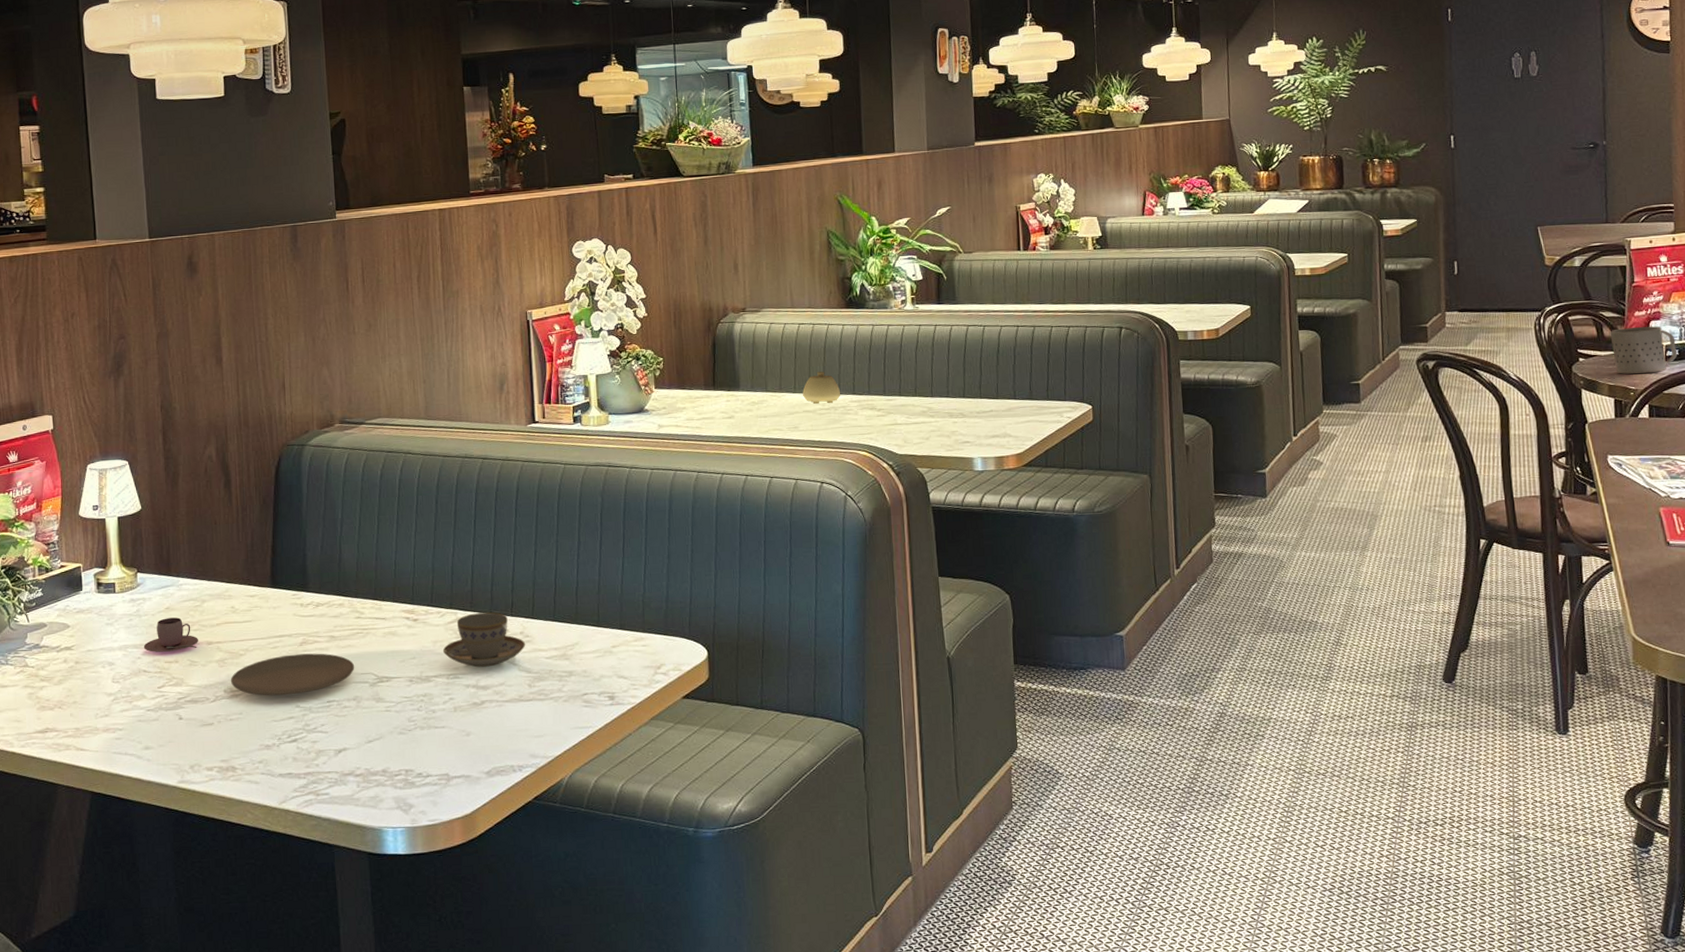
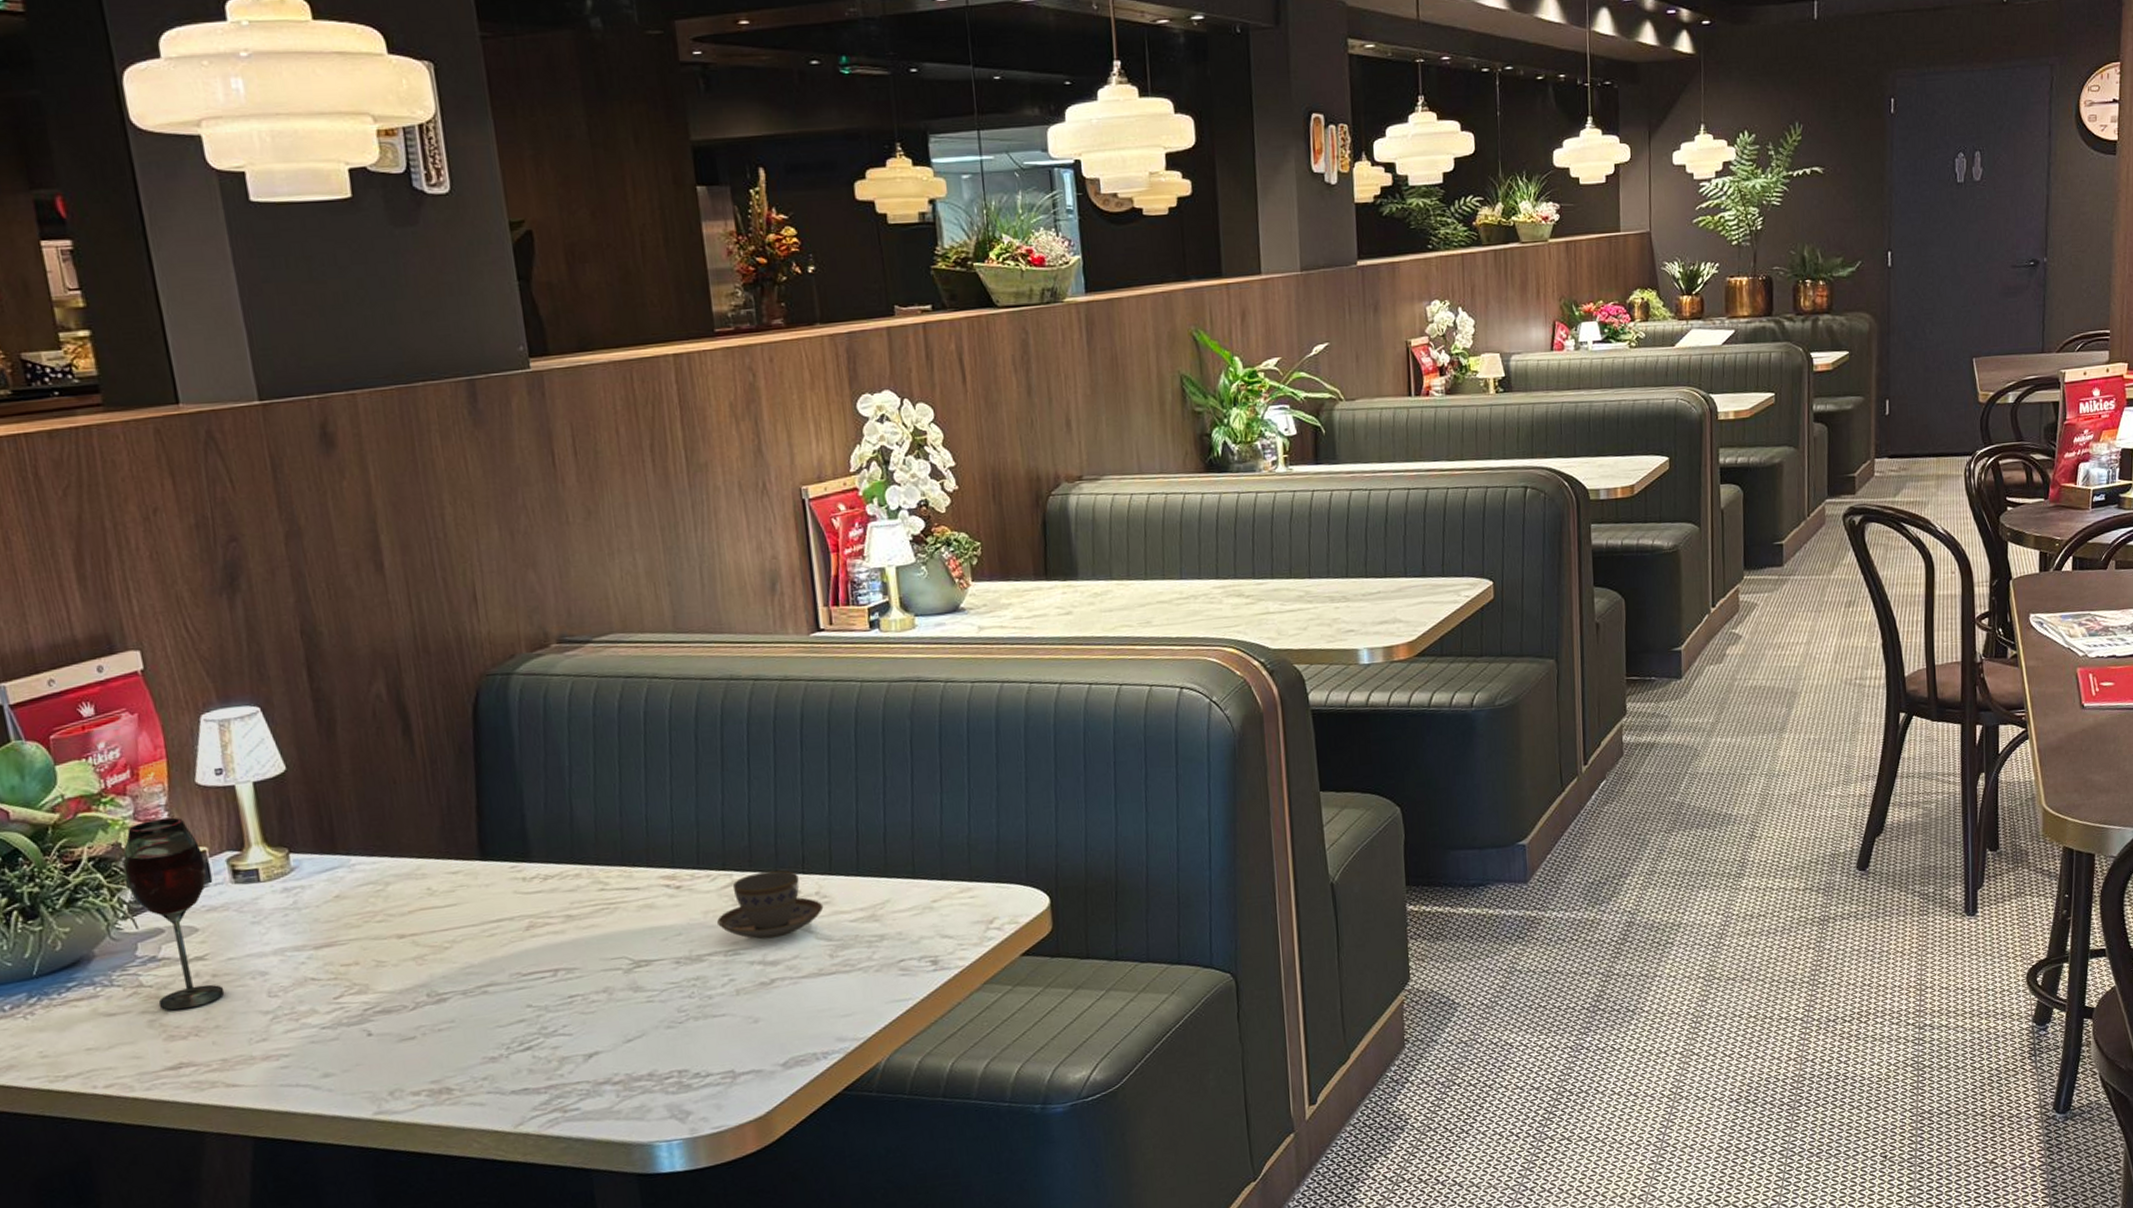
wineglass: none [24,540,83,687] -> present [123,817,225,1011]
teacup: present [143,617,198,652] -> none [307,907,385,955]
plate: present [230,653,355,696] -> none [434,937,603,997]
sugar bowl: present [803,371,841,405] -> none [1155,552,1202,593]
mug: present [1610,326,1677,375] -> none [2039,469,2103,524]

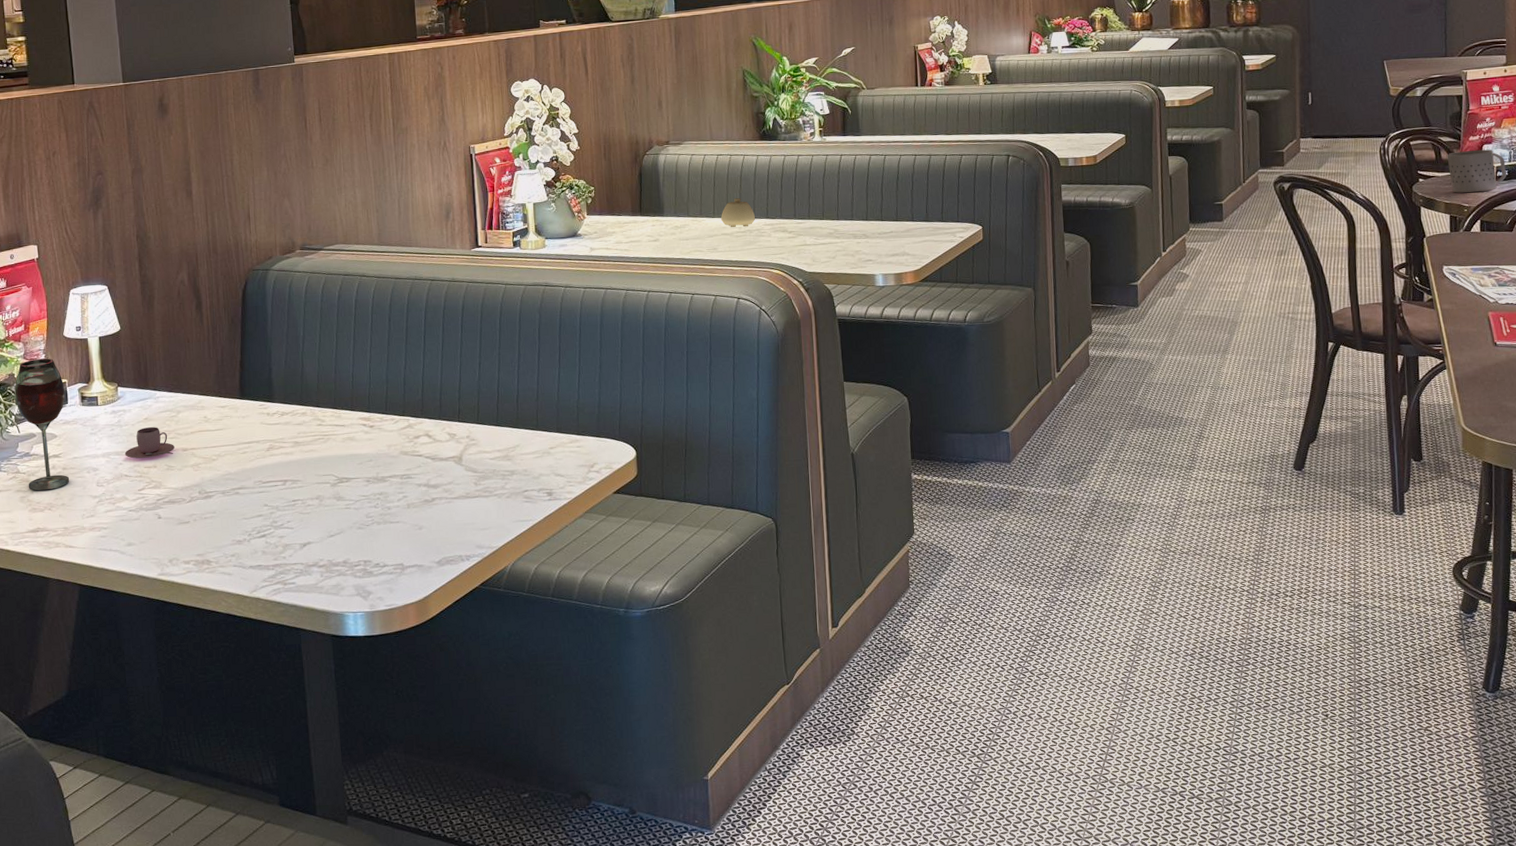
teacup: none [307,907,385,955] -> present [124,427,175,459]
teacup: present [716,870,824,940] -> none [396,418,472,468]
sugar bowl: none [1155,552,1202,593] -> present [721,198,756,228]
mug: none [2039,469,2103,524] -> present [1447,149,1506,193]

